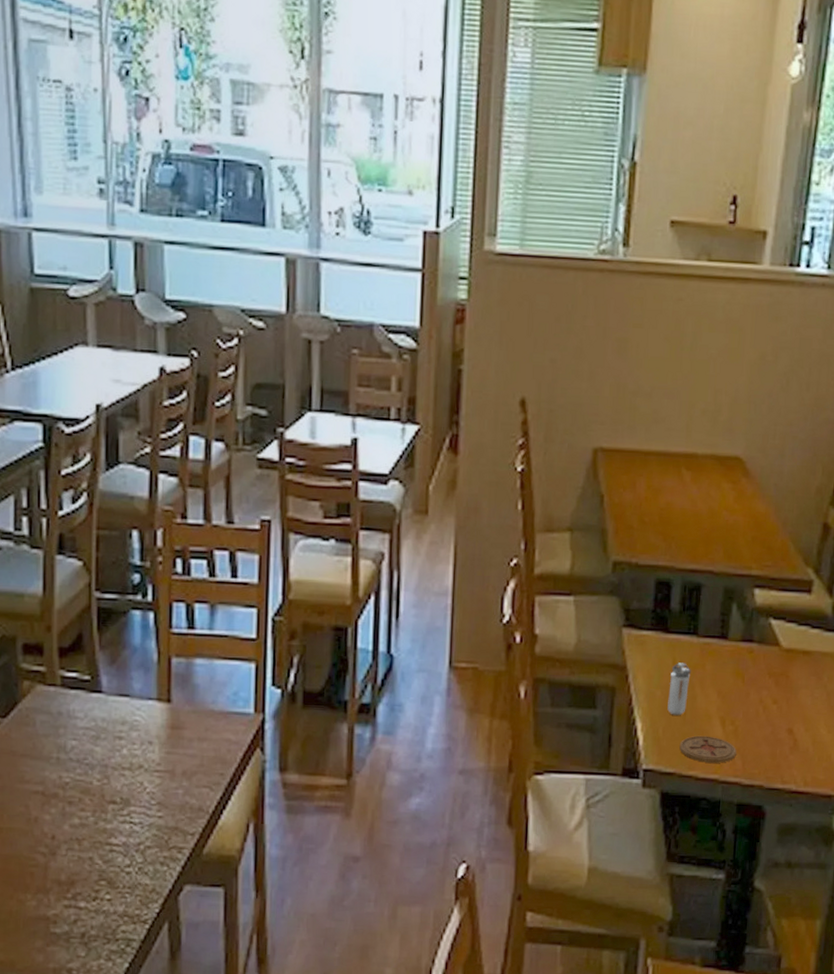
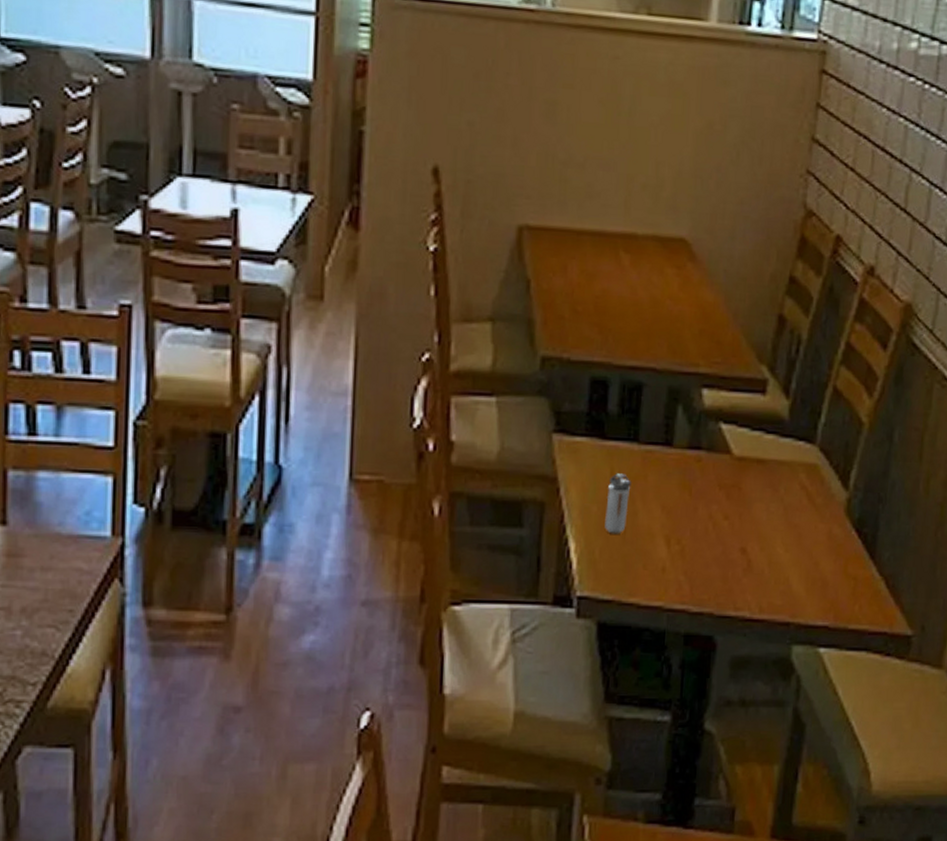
coaster: present [679,735,737,763] -> none [618,557,683,588]

